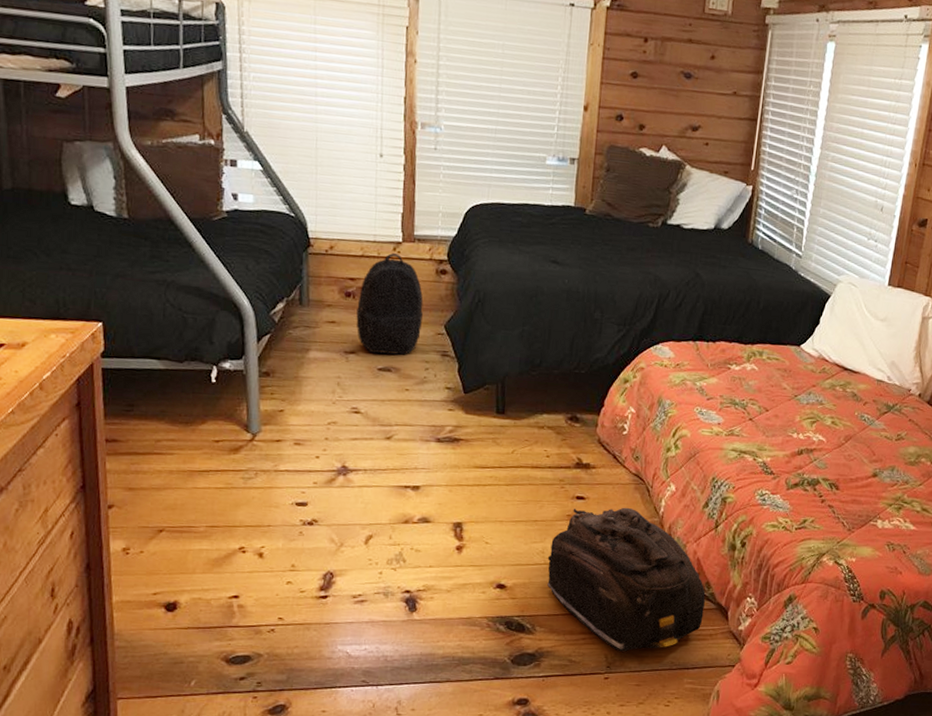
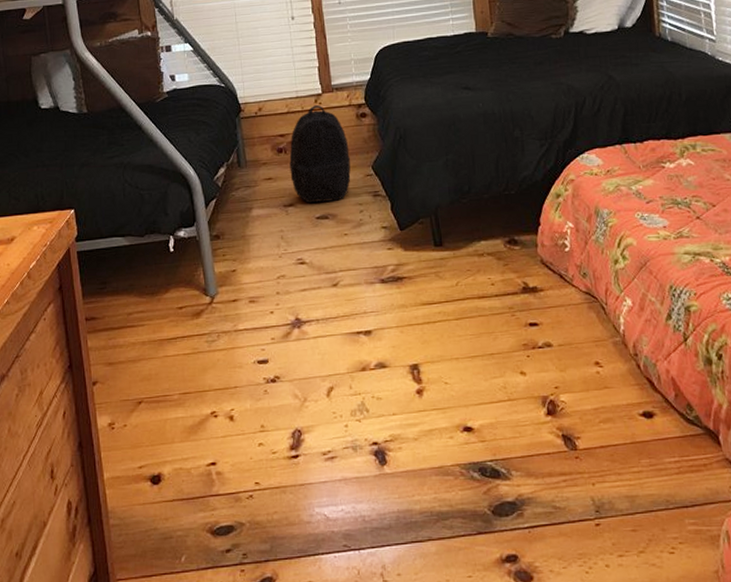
duffel bag: present [547,507,706,652] -> none [511,329,692,492]

